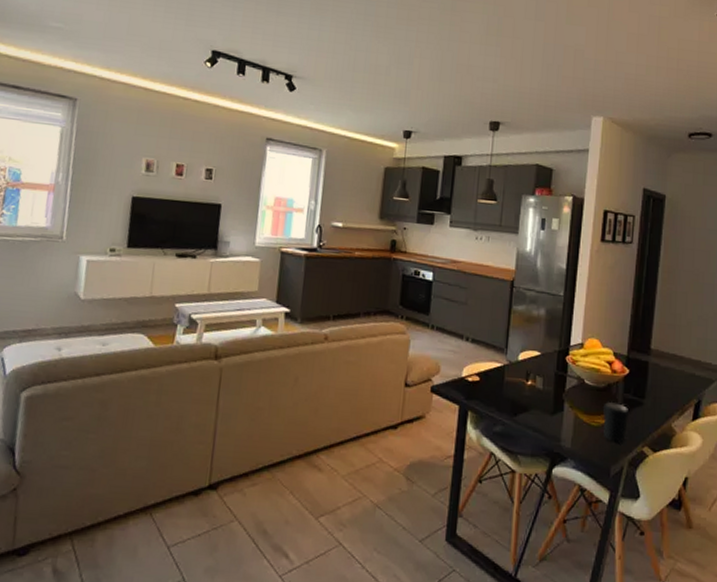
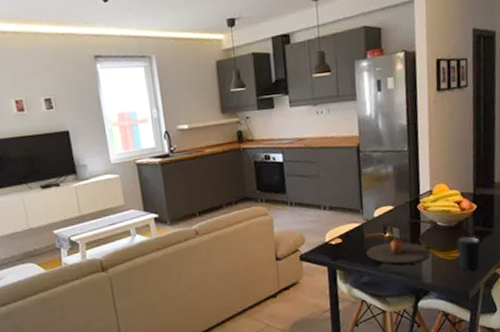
plate: none [504,387,573,422] -> present [366,237,430,265]

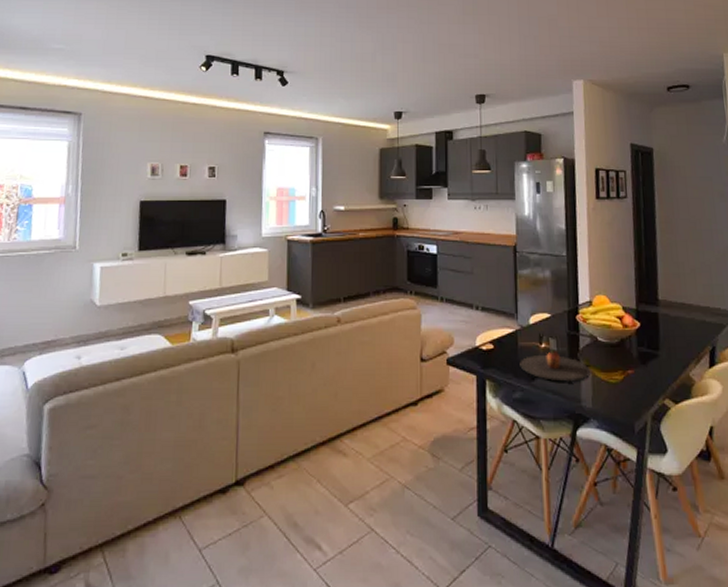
mug: present [456,236,481,270] -> none [618,356,646,398]

